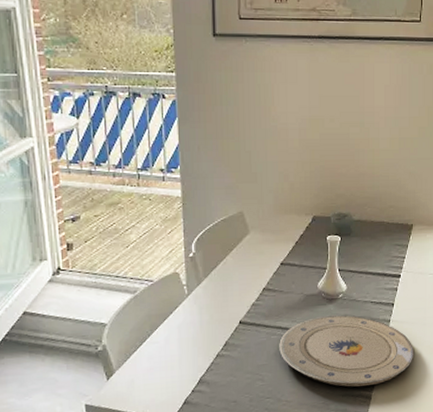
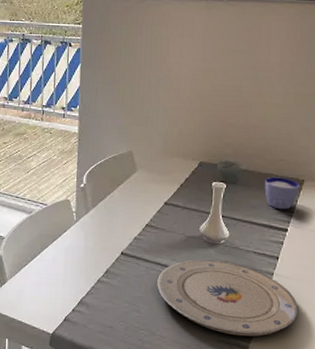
cup: none [377,224,409,257] -> present [264,176,300,210]

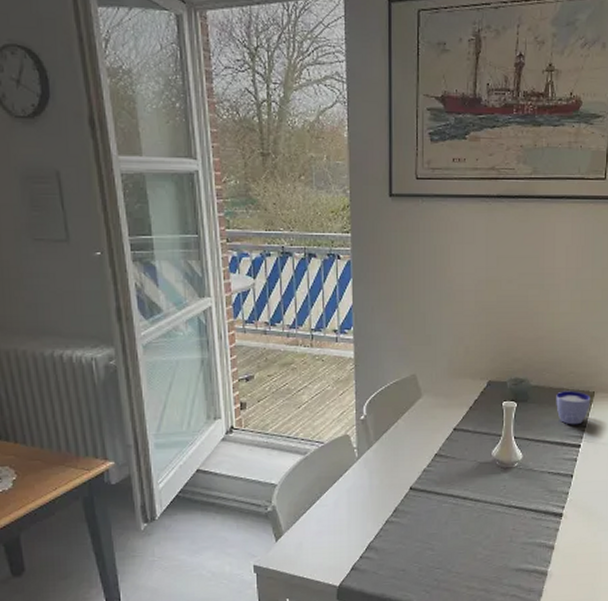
plate: present [157,259,299,337] -> none [450,485,595,562]

